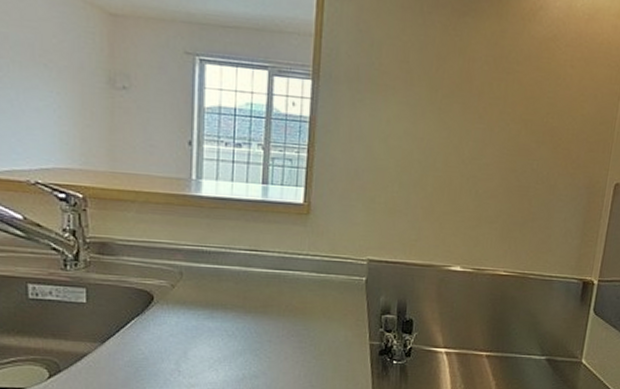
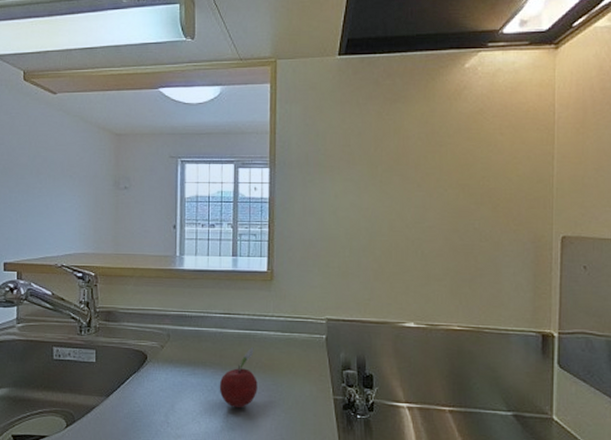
fruit: none [241,288,287,354] -> present [219,347,258,407]

